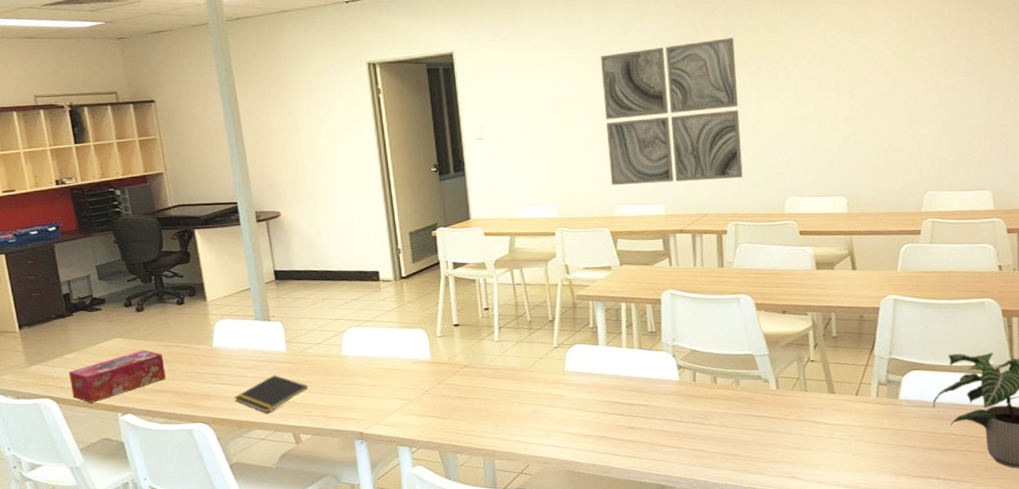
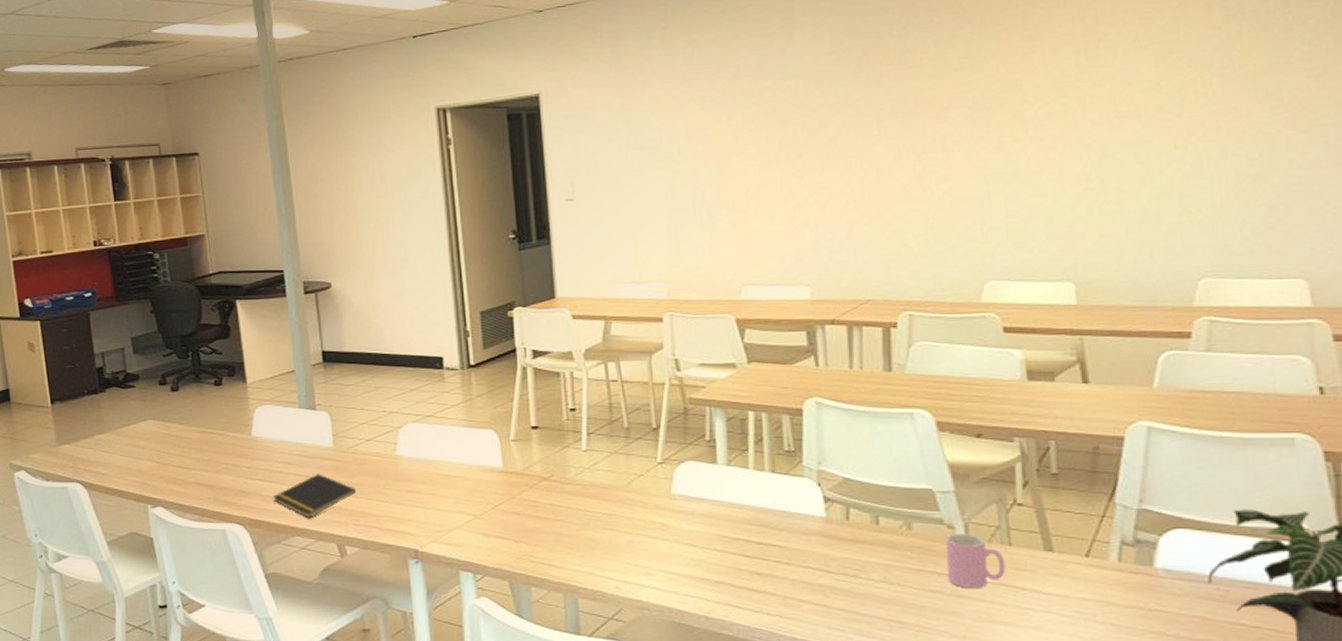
tissue box: present [68,350,167,403] -> none [99,435,200,491]
wall art: present [601,38,743,186] -> none [728,69,921,261]
cup: none [763,385,804,426] -> present [946,534,1006,589]

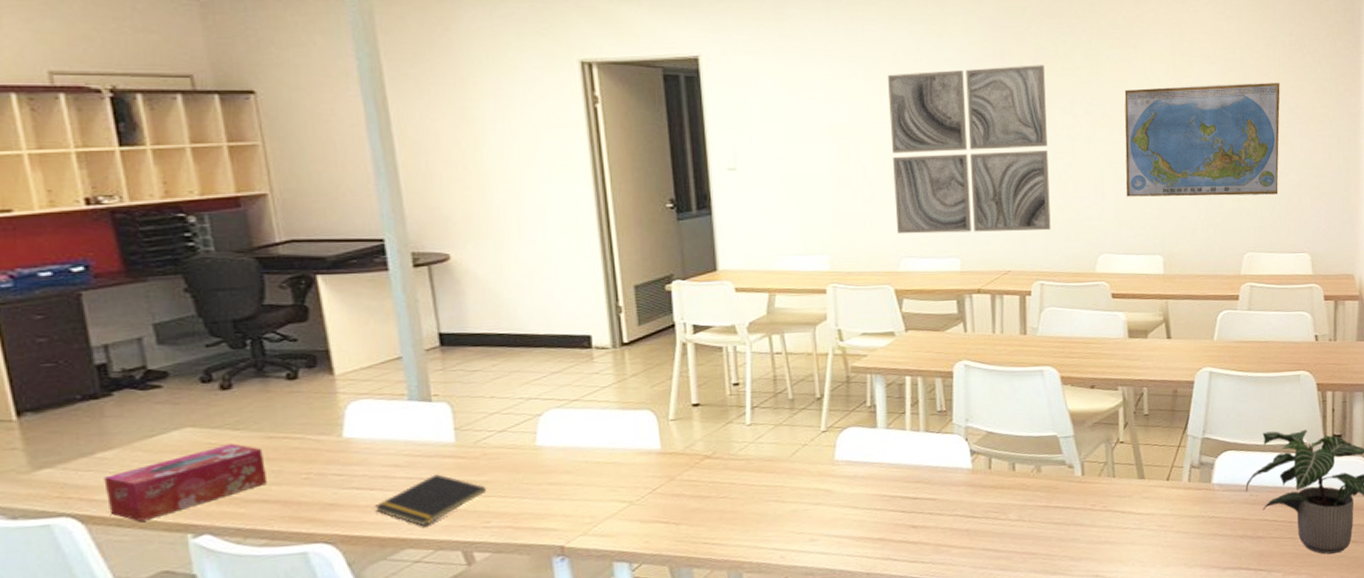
tissue box: none [99,435,200,491] -> present [104,443,268,522]
wall art: none [728,69,921,261] -> present [888,65,1051,234]
cup: present [946,534,1006,589] -> none [1067,471,1111,518]
world map: none [1017,62,1252,214] -> present [1124,83,1280,197]

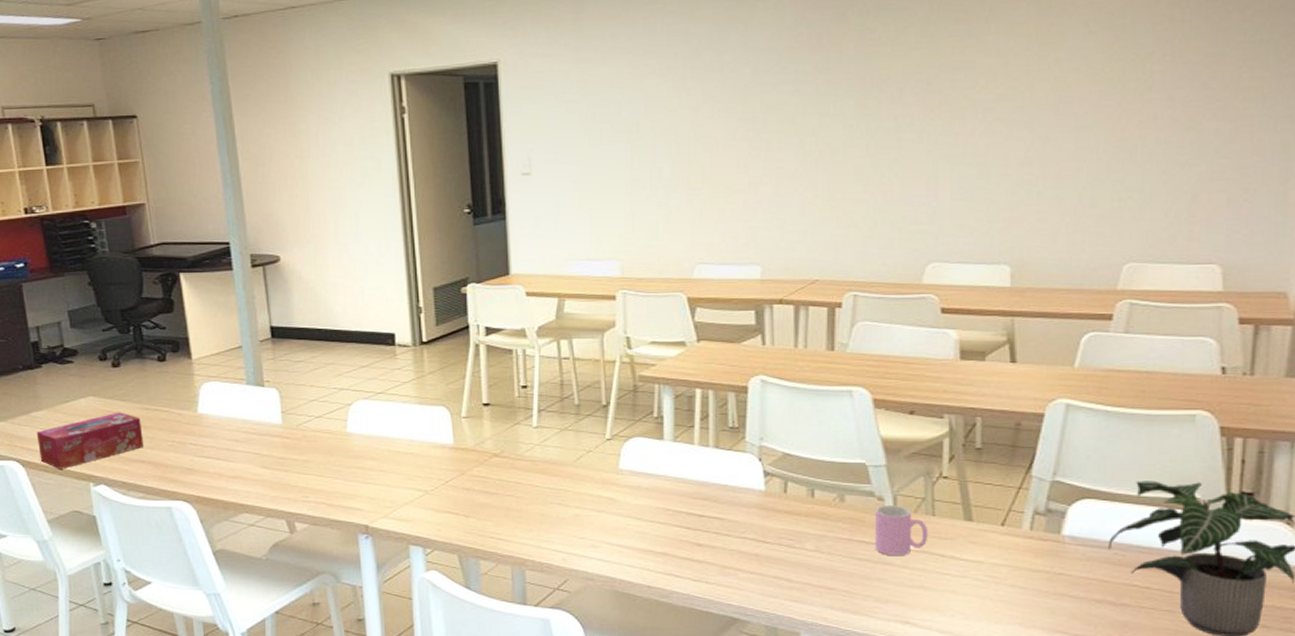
notepad: present [374,474,487,526] -> none [220,451,307,494]
wall art: present [888,65,1051,234] -> none [688,48,869,239]
cup: none [1067,471,1111,518] -> present [875,505,929,557]
world map: present [1124,83,1280,197] -> none [966,51,1189,197]

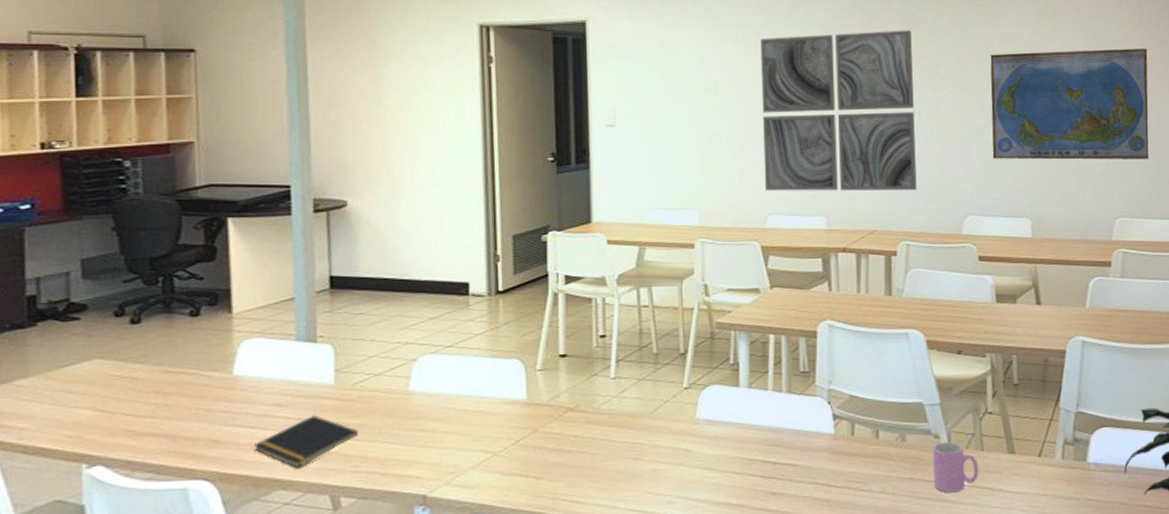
tissue box: present [36,412,144,469] -> none [17,376,161,449]
notepad: none [220,451,307,494] -> present [253,415,359,467]
wall art: none [688,48,869,239] -> present [761,30,917,191]
world map: none [966,51,1189,197] -> present [990,48,1149,160]

